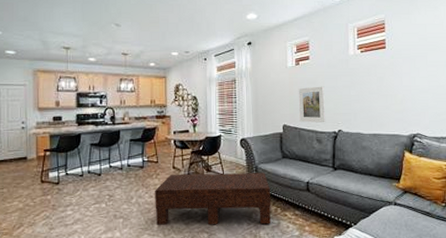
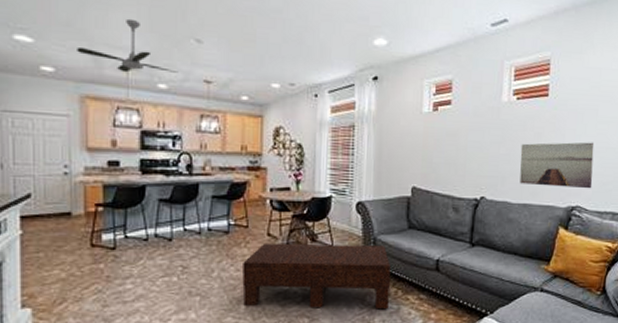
ceiling fan: none [31,12,103,51] -> present [77,18,179,73]
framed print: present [298,86,326,123] -> none [433,140,468,188]
wall art: none [367,82,429,120] -> present [519,142,595,189]

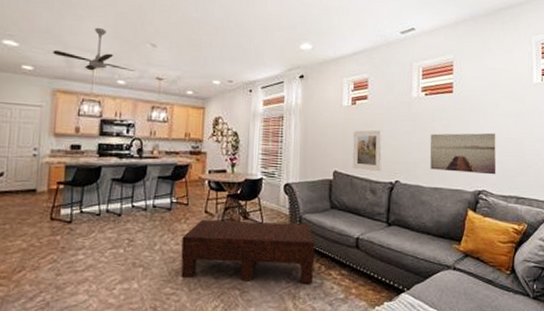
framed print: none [433,140,468,188] -> present [352,130,383,172]

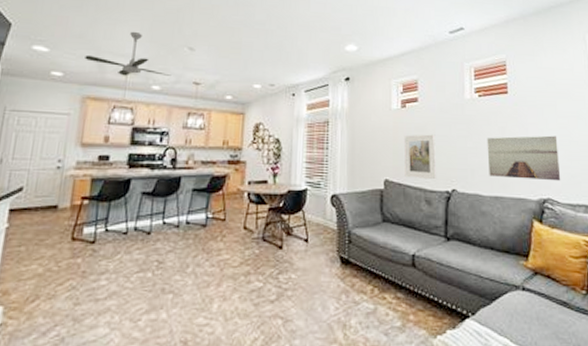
coffee table: present [181,220,315,284] -> none [216,238,367,310]

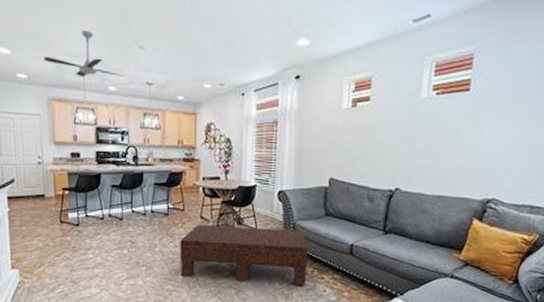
coffee table: none [216,238,367,310] -> present [180,225,308,286]
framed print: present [403,134,437,180] -> none [350,134,385,179]
wall art: present [487,135,561,181] -> none [435,136,516,183]

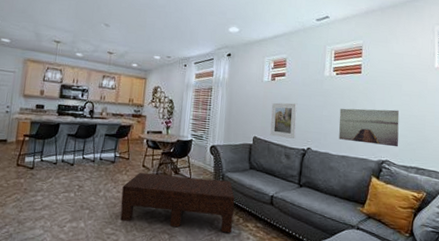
ceiling fan: present [44,30,125,78] -> none [26,9,91,46]
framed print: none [350,134,385,179] -> present [270,102,298,140]
wall art: none [435,136,516,183] -> present [339,108,400,147]

